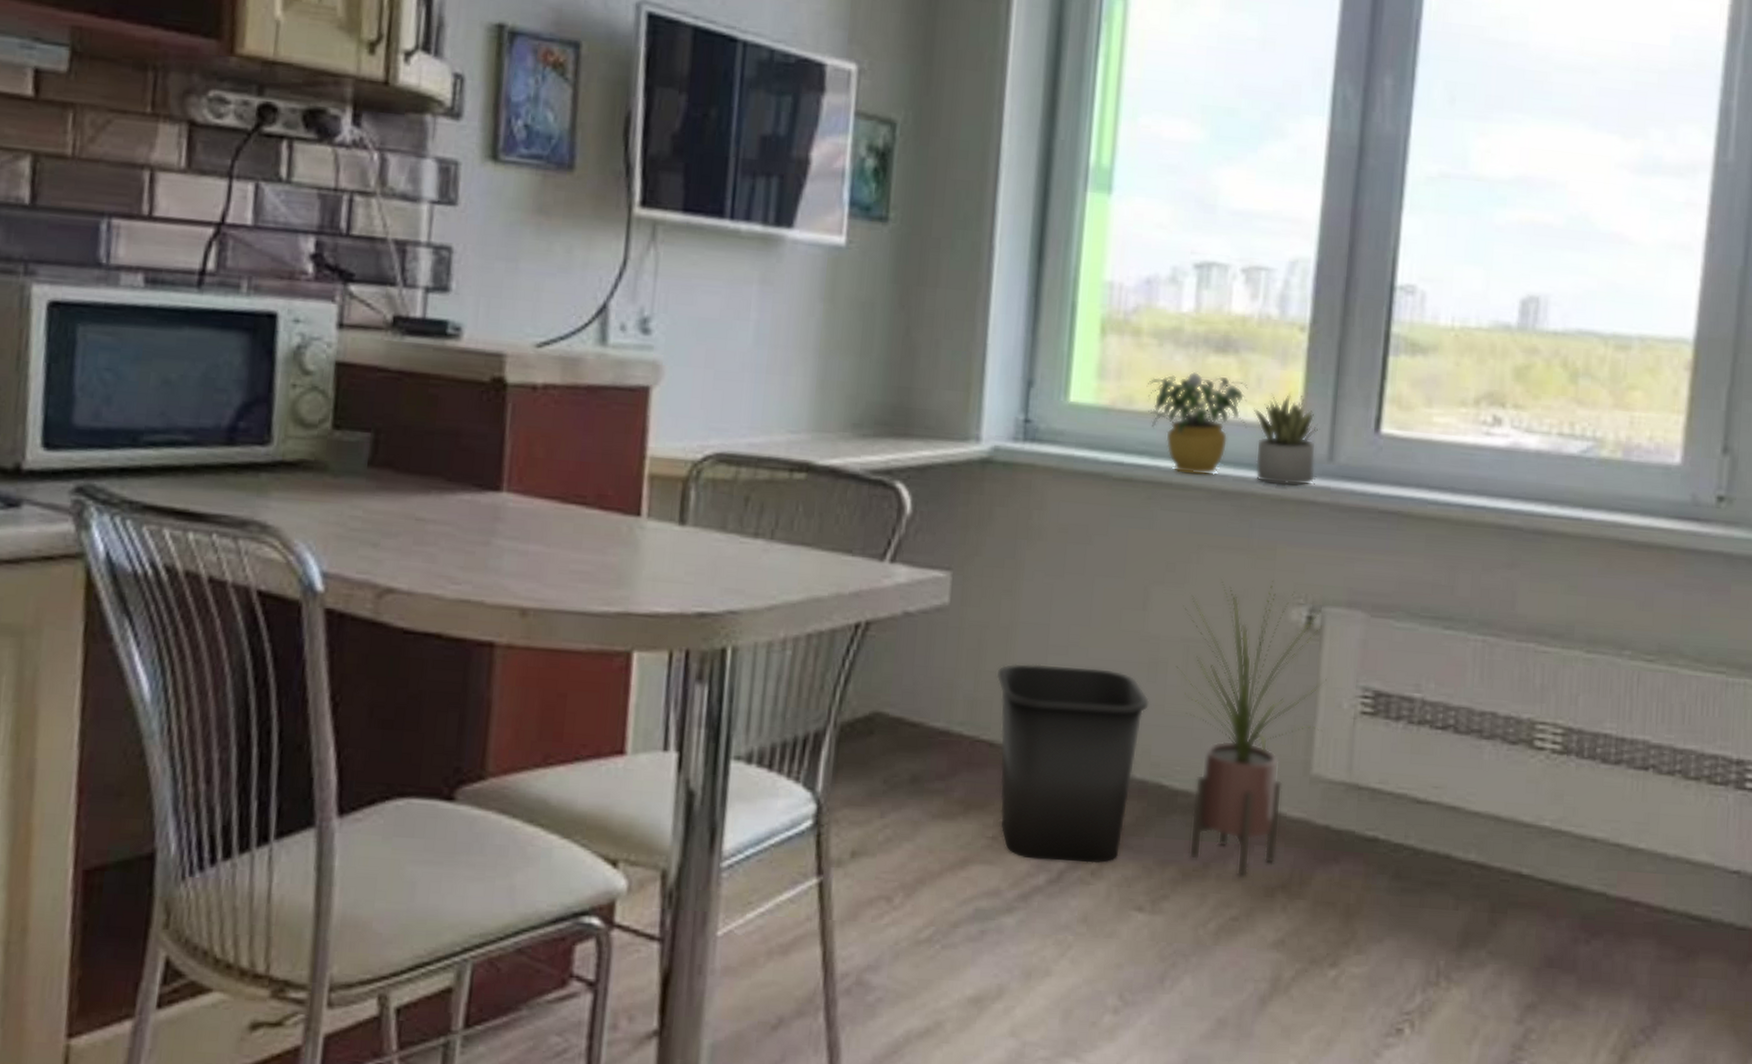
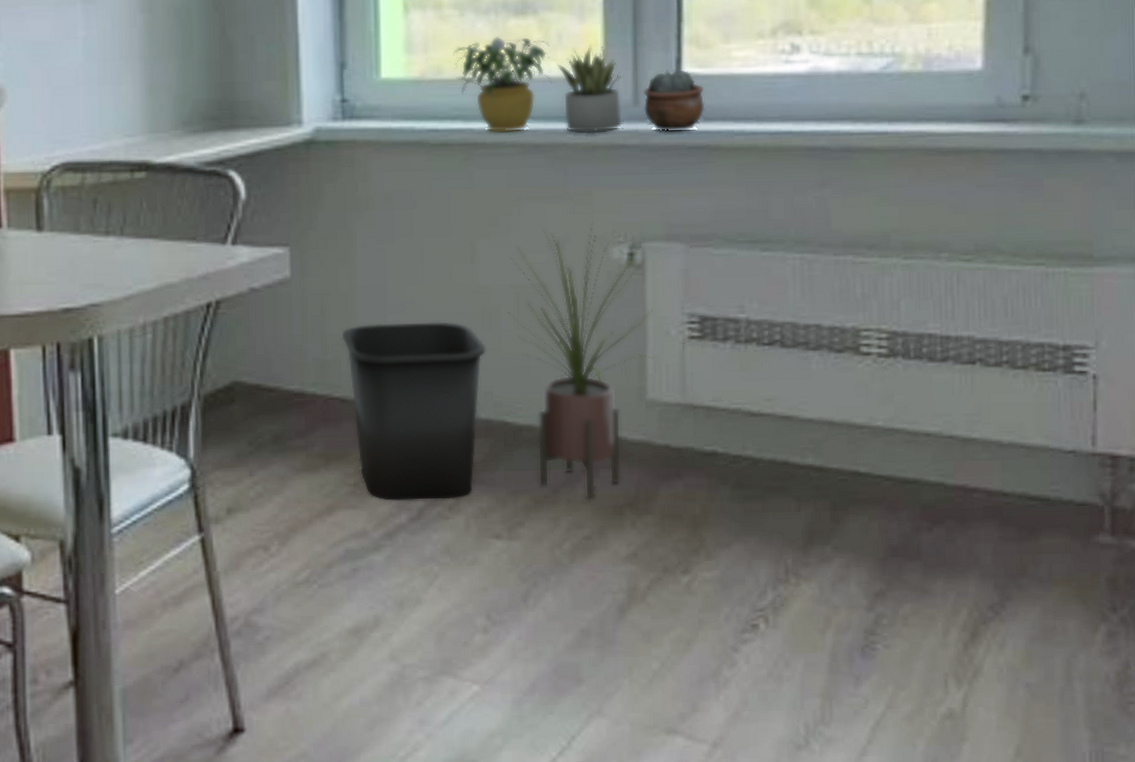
potted cactus: none [1338,428,1402,494] -> present [643,69,705,132]

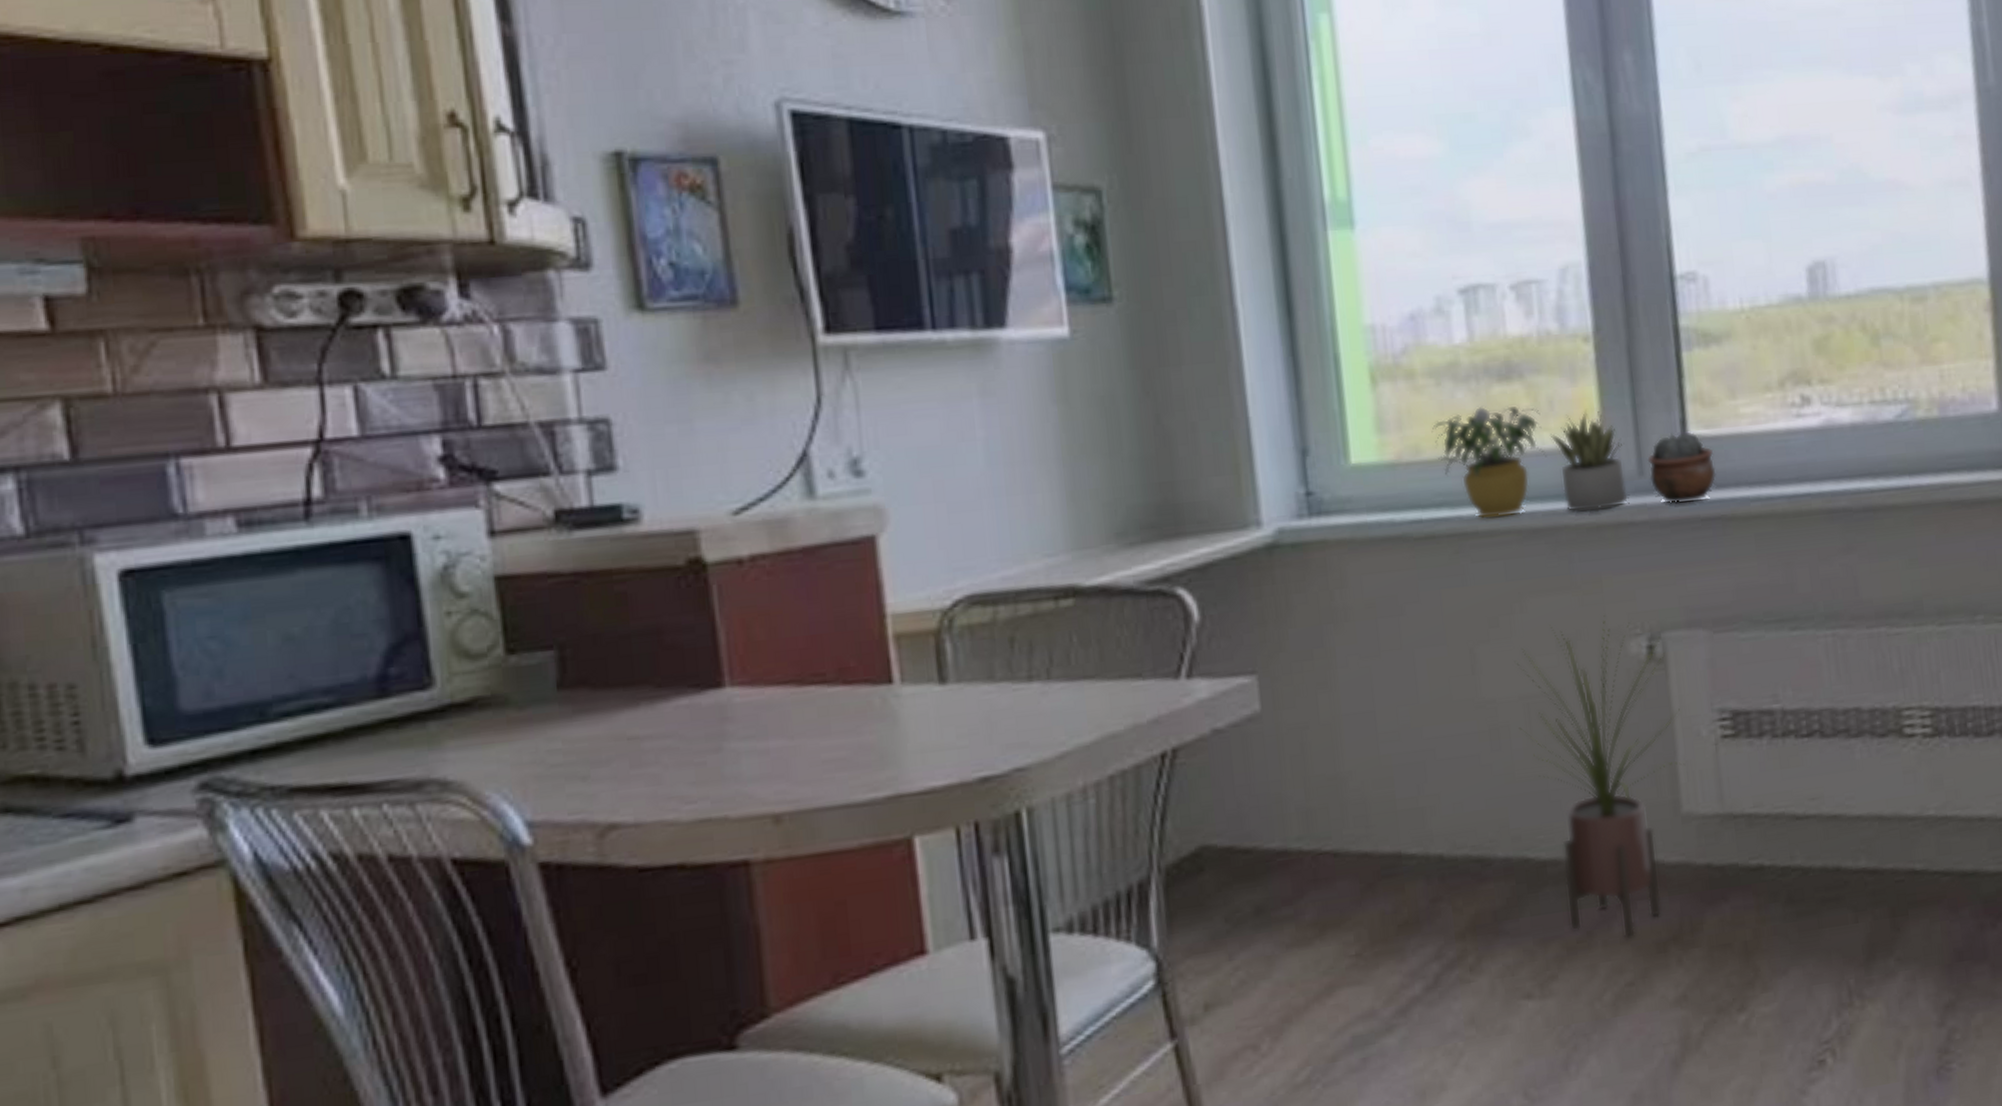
waste bin: present [341,321,486,501] -> none [1327,746,1498,970]

